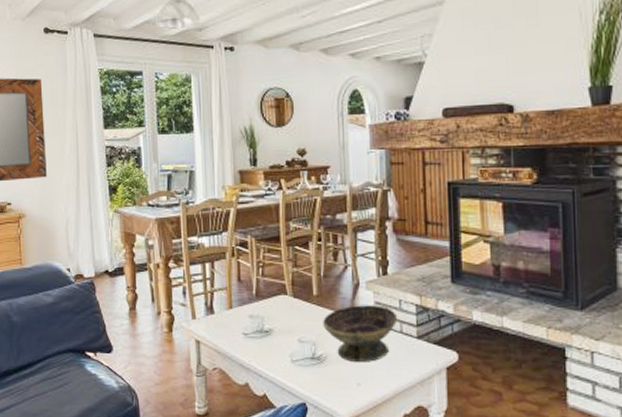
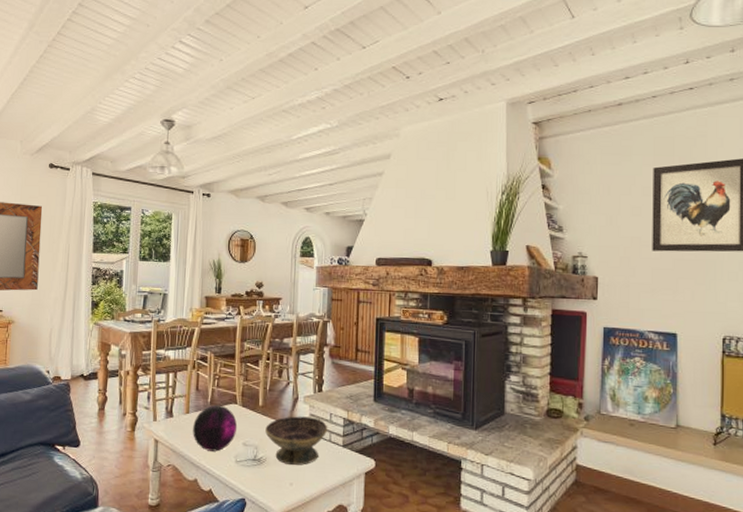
decorative orb: none [238,297,290,351] -> present [193,404,238,452]

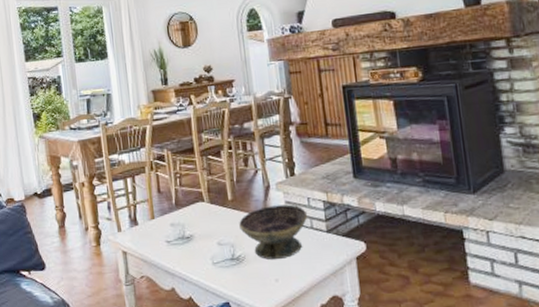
decorative orb: present [193,404,238,452] -> none [161,205,209,256]

